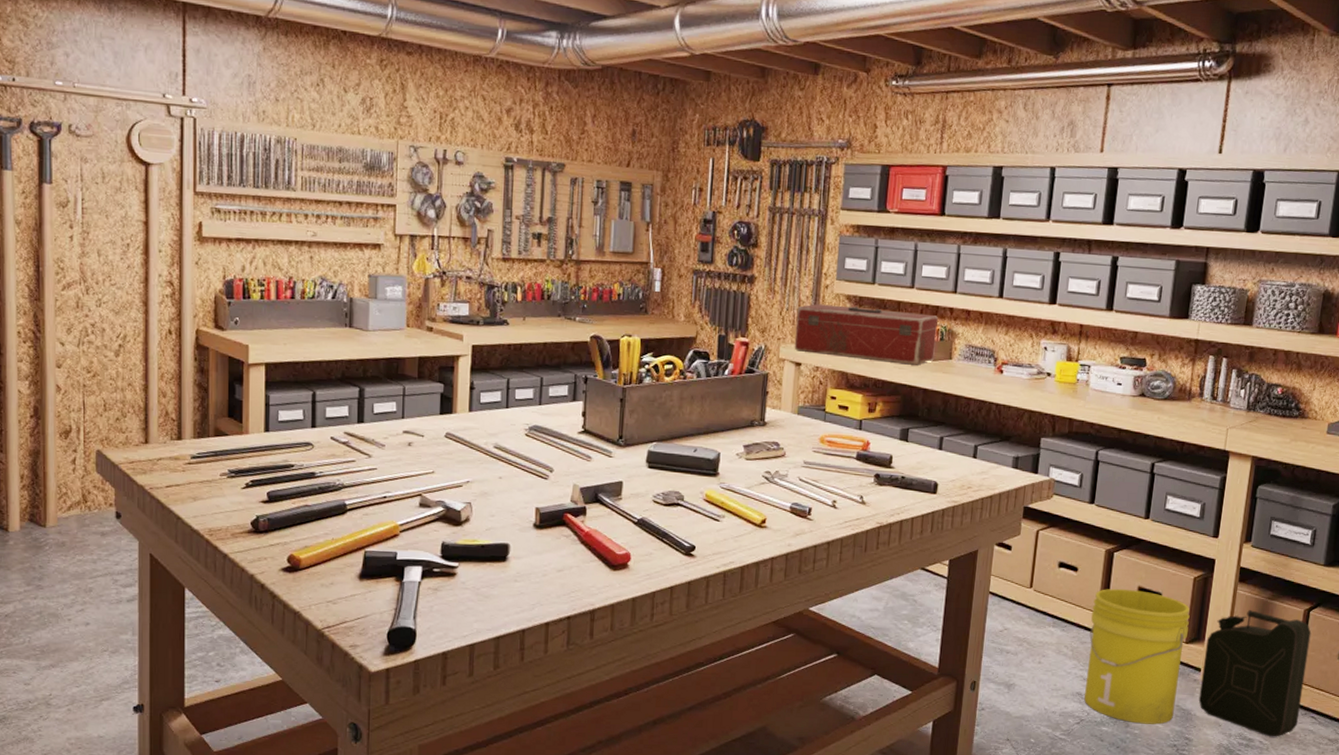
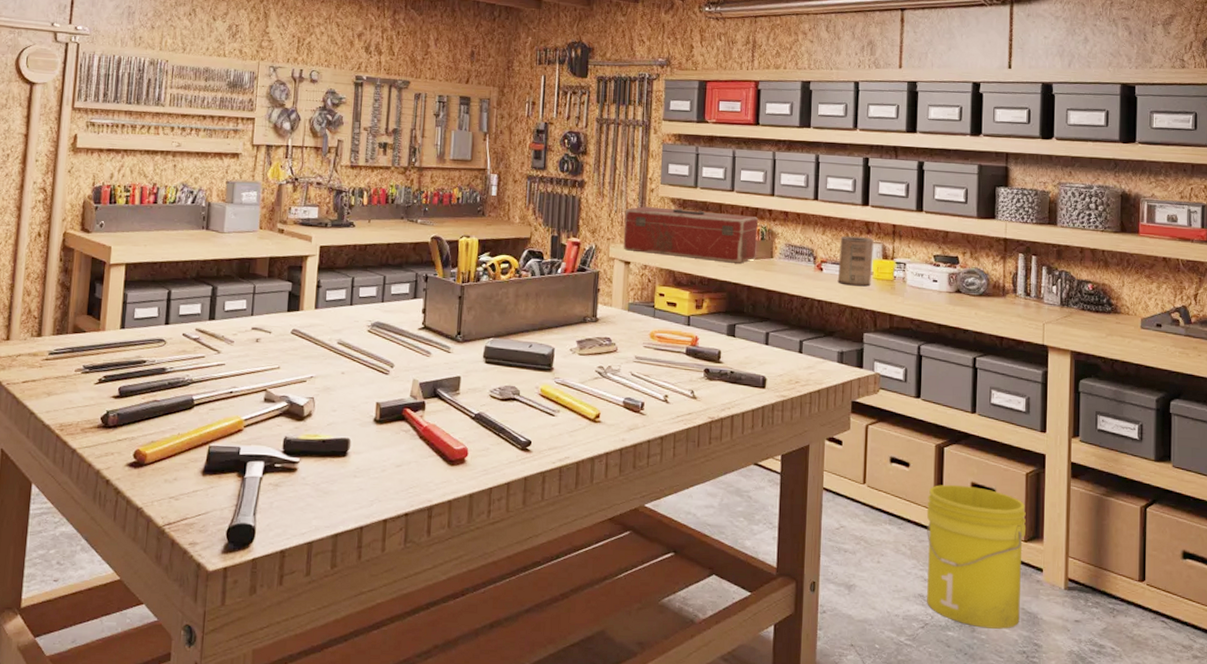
paint can: none [1017,336,1059,390] -> present [837,235,874,287]
jerry can: present [1198,610,1312,736] -> none [1043,507,1151,642]

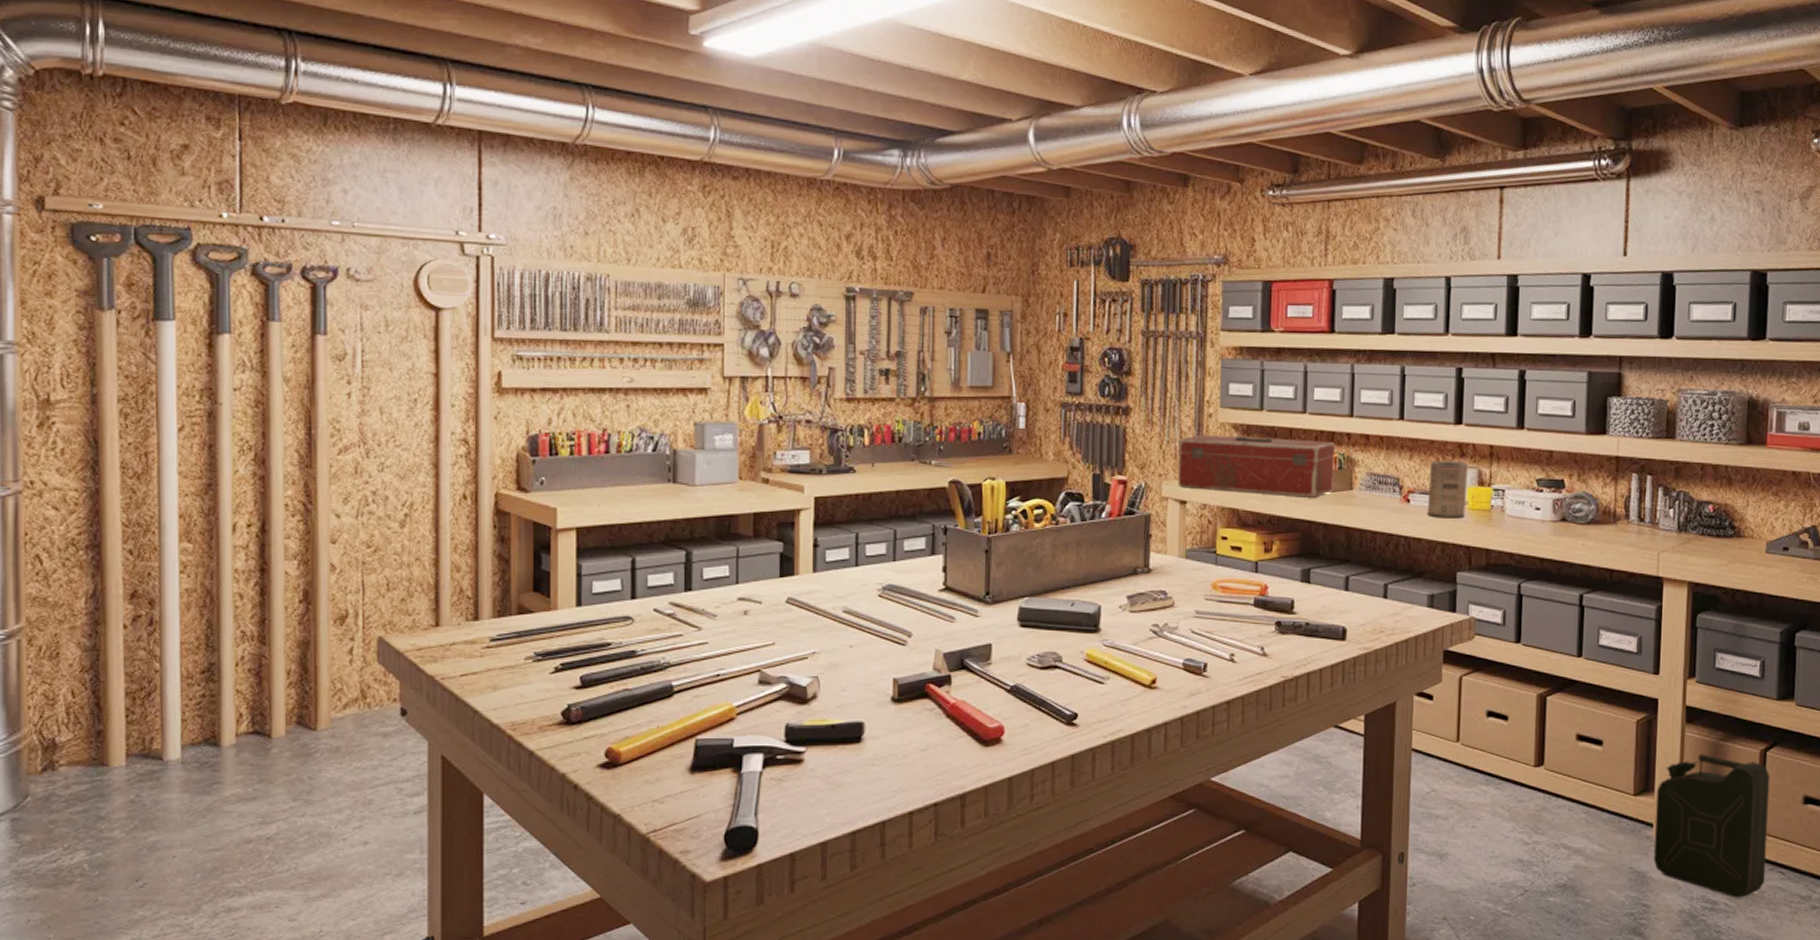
bucket: present [926,484,1027,629] -> none [1526,737,1636,891]
jerry can: none [1043,507,1151,642] -> present [1653,754,1770,897]

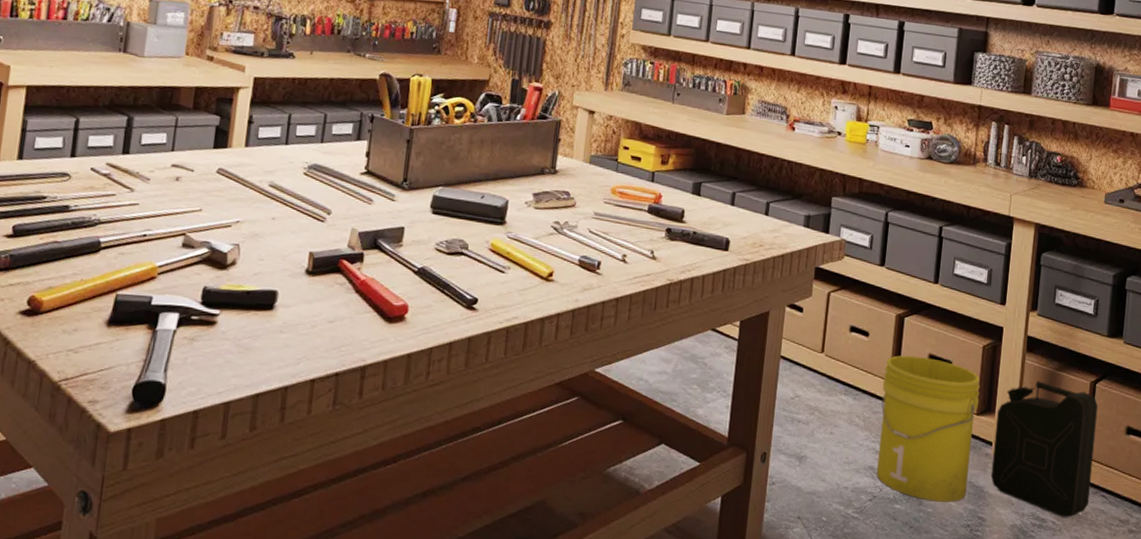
toolbox: present [1177,434,1335,498] -> none [588,52,732,119]
paint can: present [1426,460,1468,519] -> none [809,94,849,149]
bucket: none [1526,737,1636,891] -> present [877,355,980,502]

